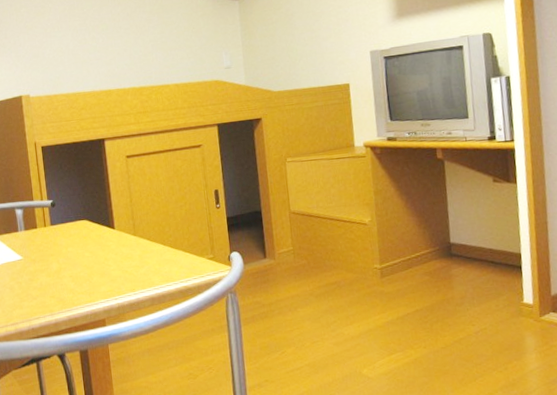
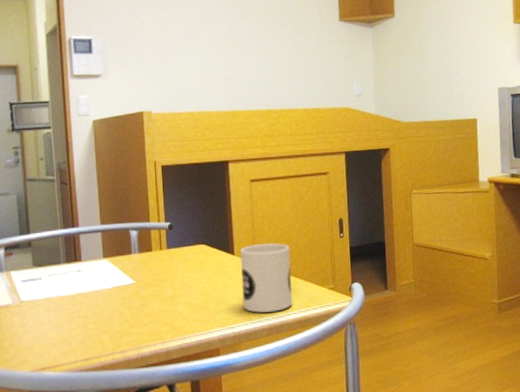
mug: none [120,216,173,284] -> present [240,242,292,313]

